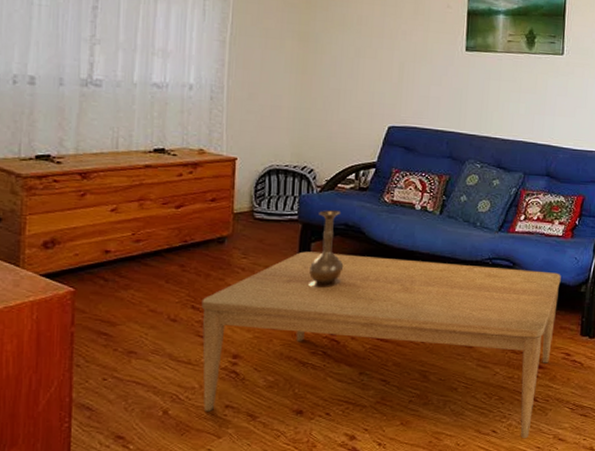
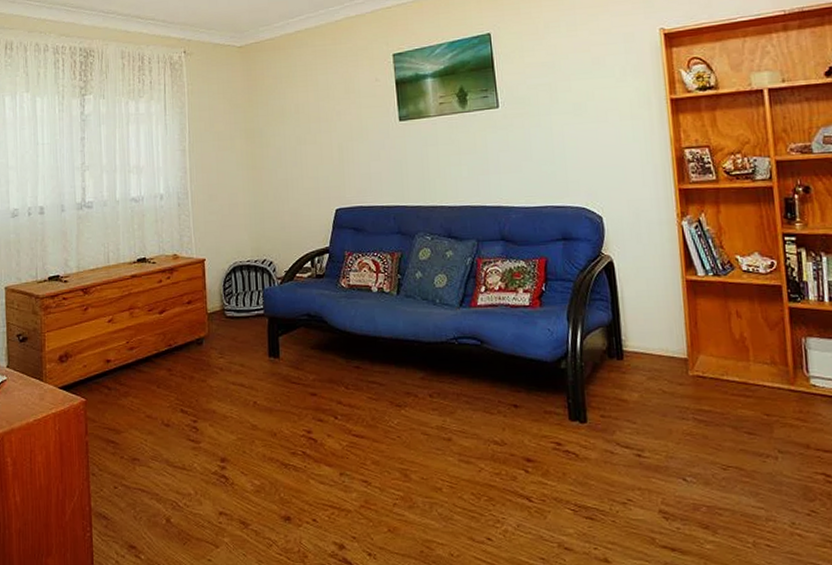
coffee table: present [201,251,561,439] -> none [189,345,538,548]
vase: present [309,210,344,289] -> none [280,301,312,384]

